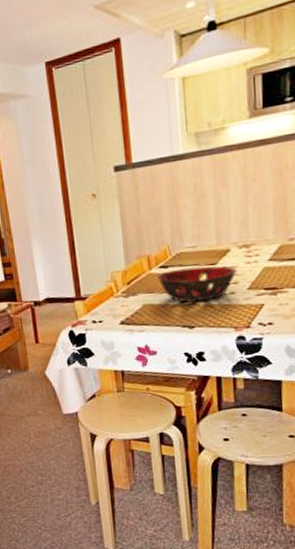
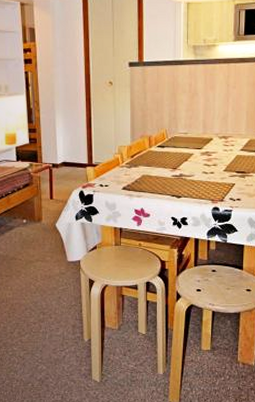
decorative bowl: present [157,265,237,303] -> none [155,149,217,177]

